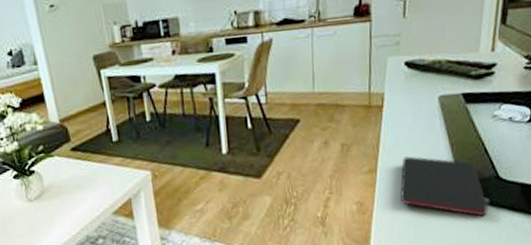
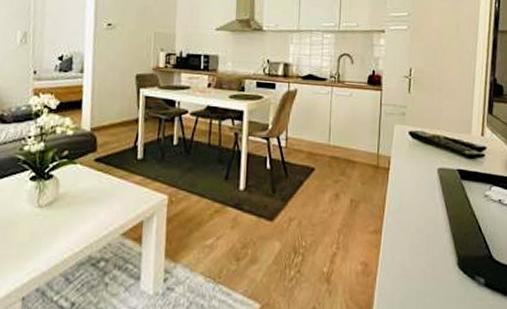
smartphone: present [400,156,488,217] -> none [403,222,483,298]

